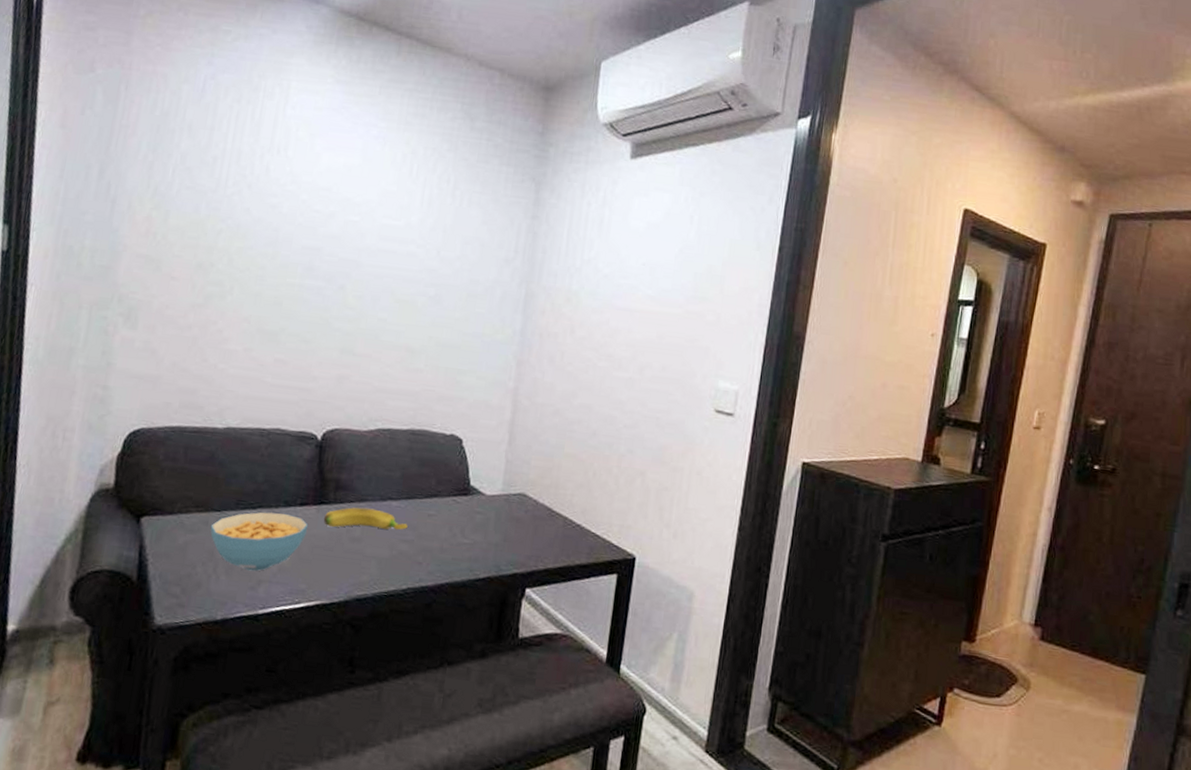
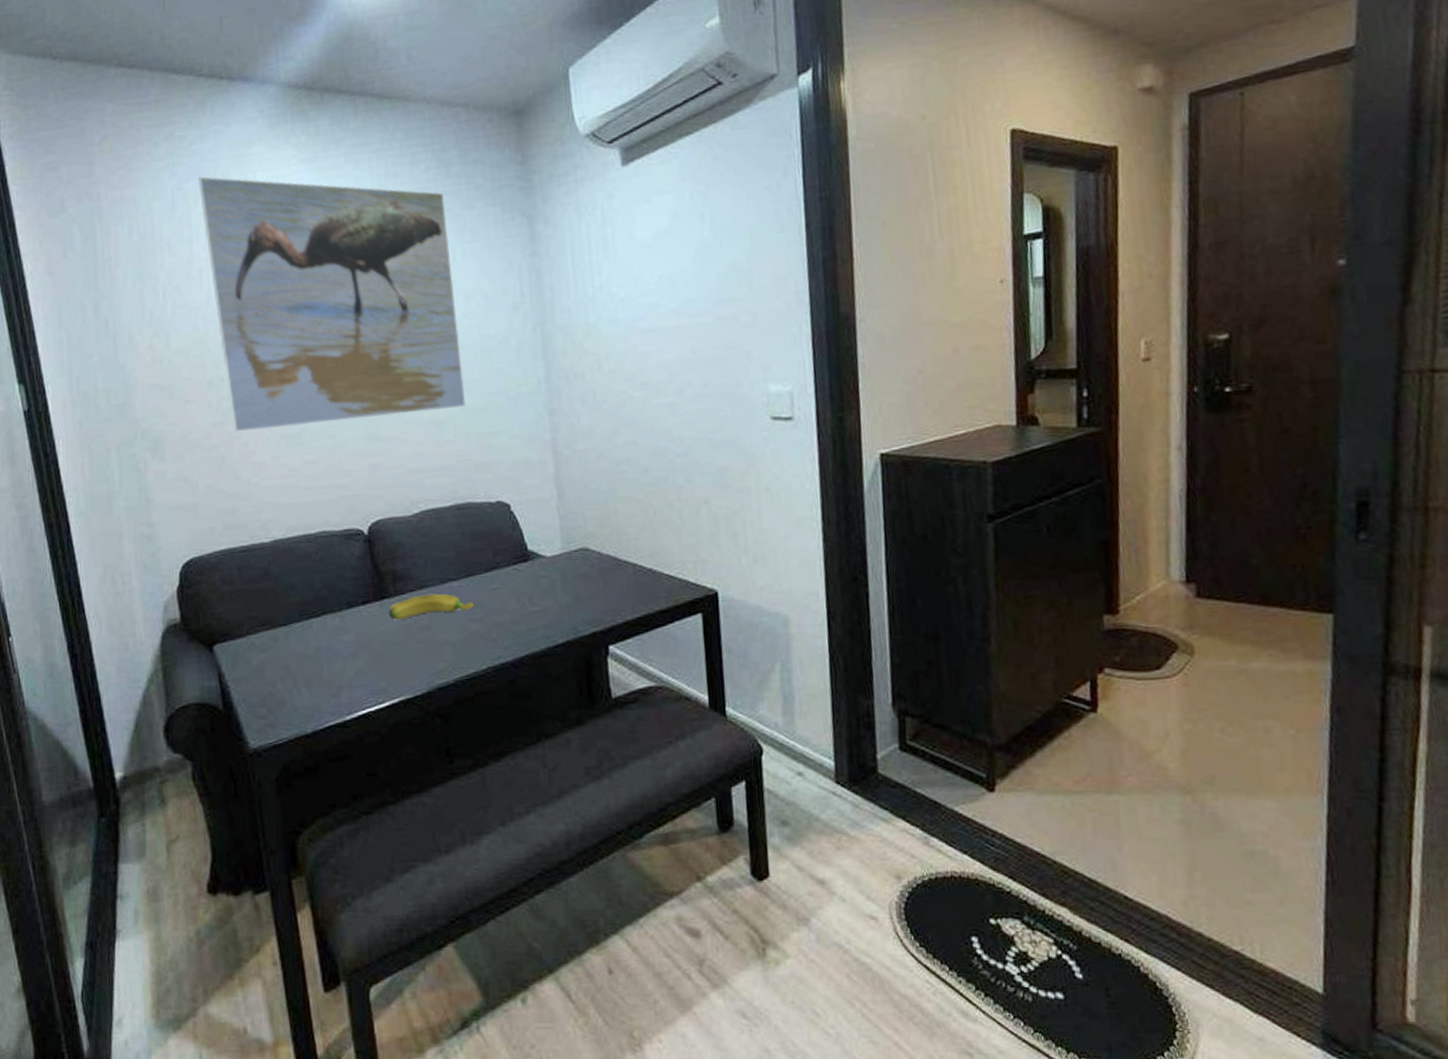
cereal bowl: present [210,512,309,571] -> none [280,615,375,679]
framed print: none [212,71,464,341] -> present [198,176,467,433]

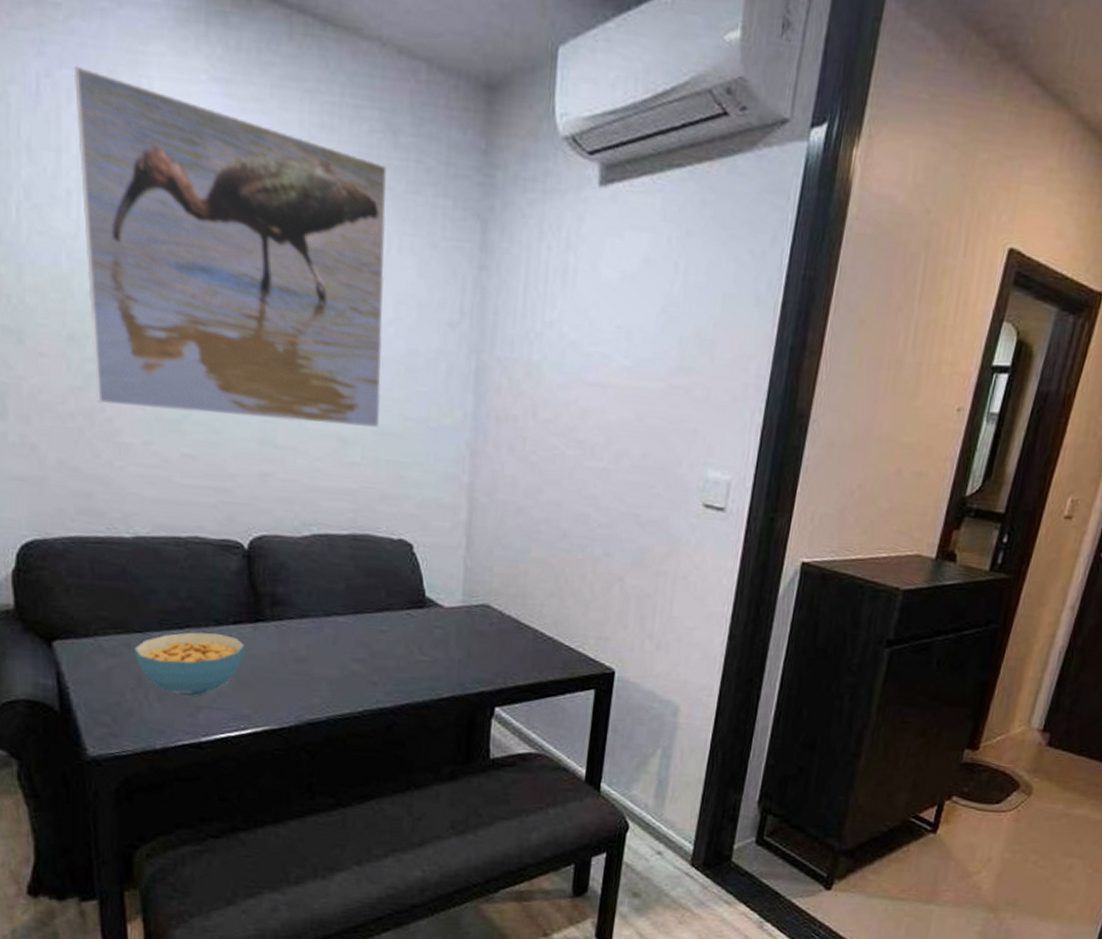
cereal bowl: none [280,615,375,679] -> present [134,632,246,697]
banana: present [388,593,474,620] -> none [261,624,358,649]

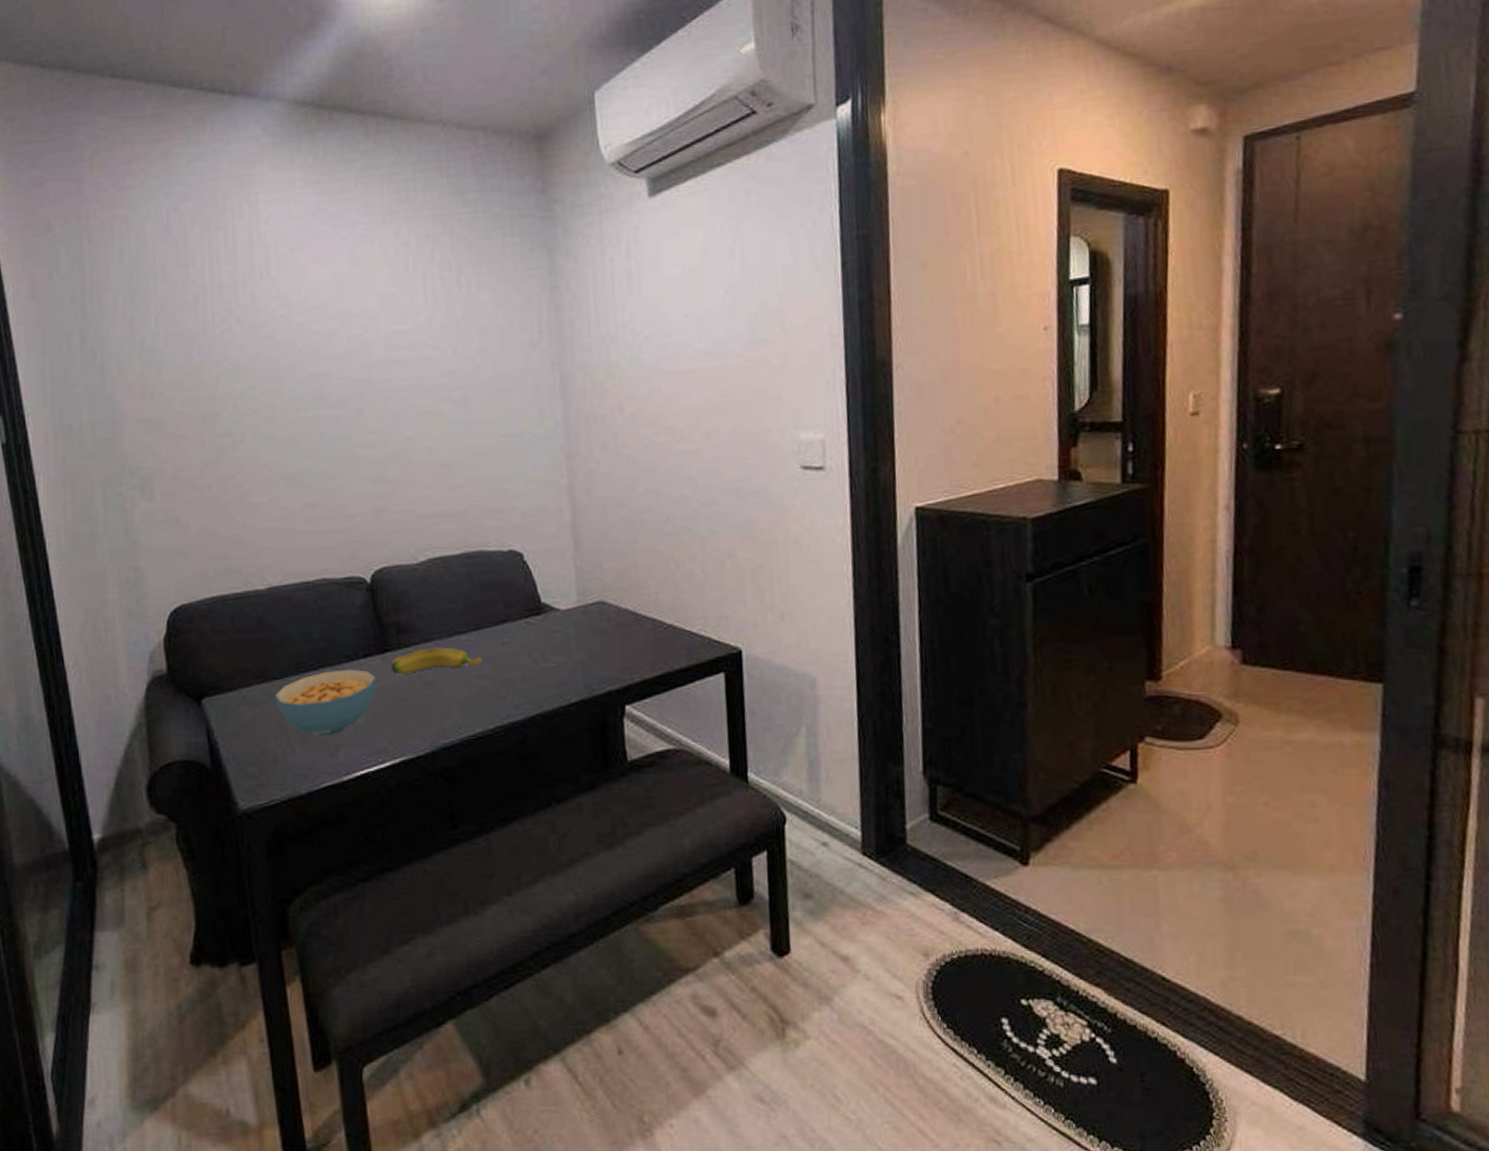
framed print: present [73,65,387,428] -> none [195,197,479,472]
banana: none [261,624,358,649] -> present [390,647,483,674]

